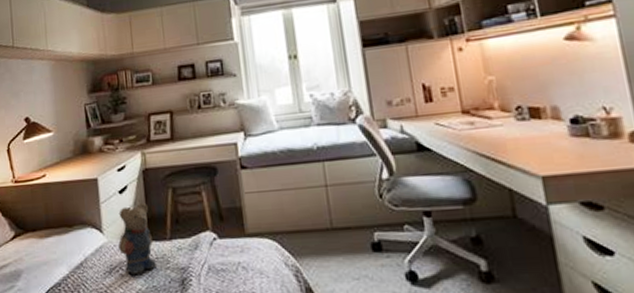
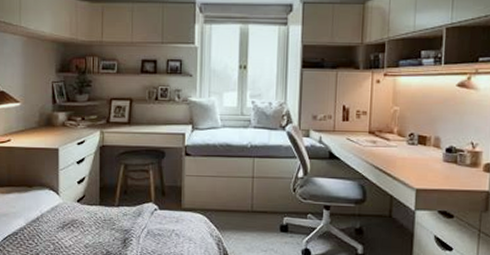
teddy bear: present [118,203,156,274] -> none [72,174,103,231]

